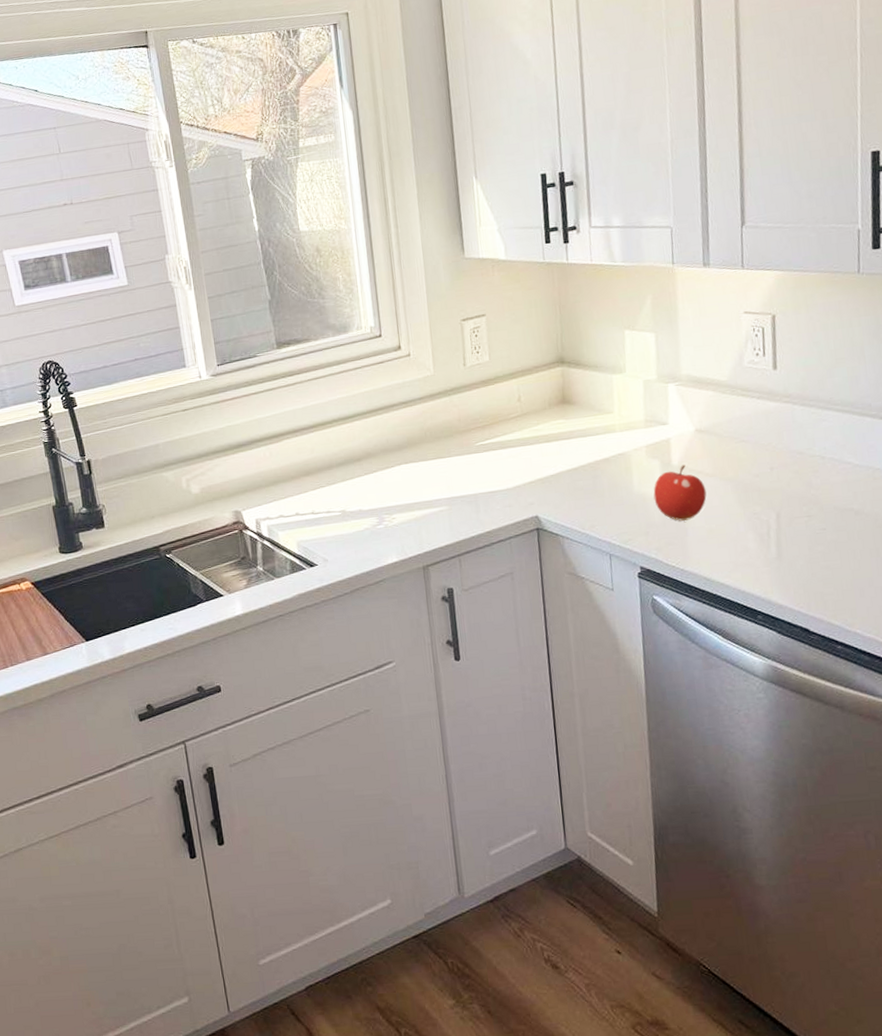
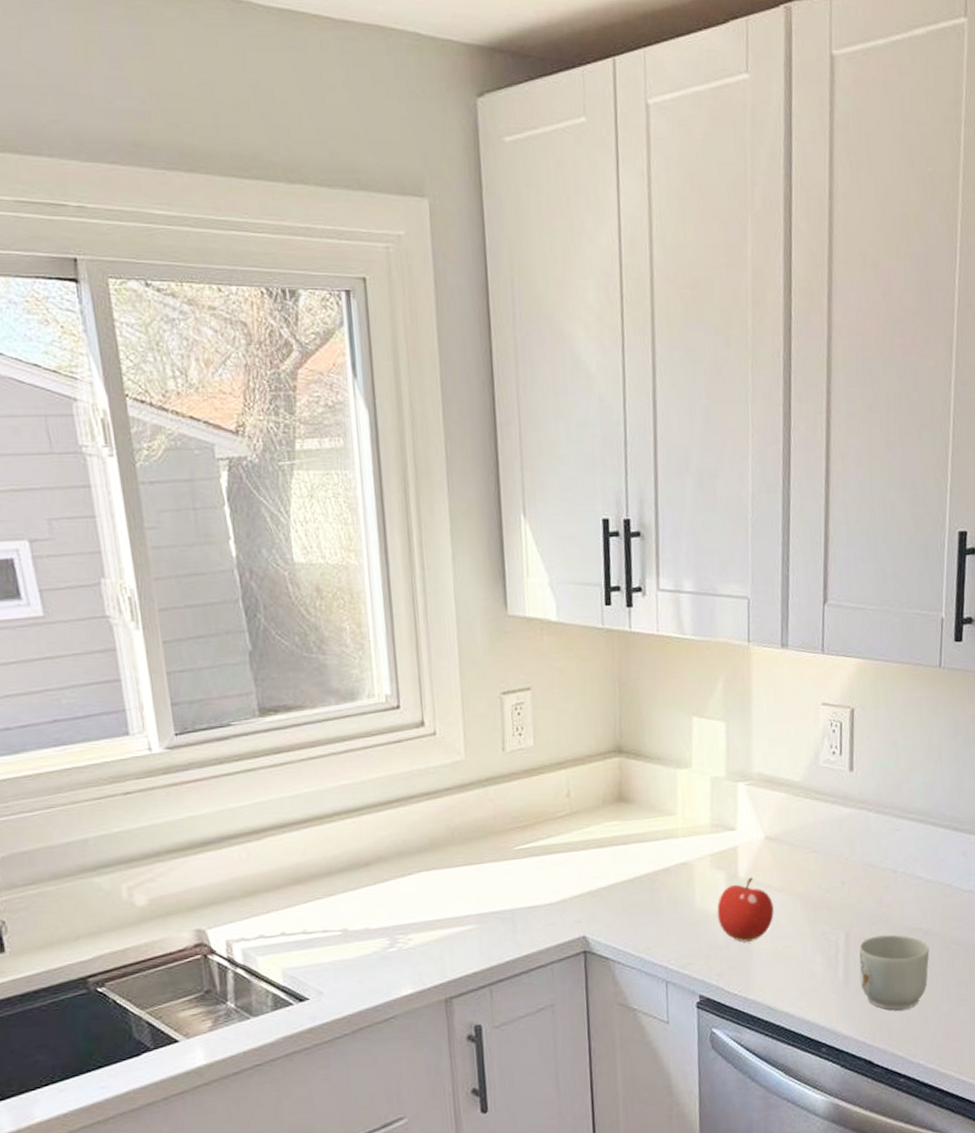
mug: none [790,514,862,583] -> present [859,934,930,1011]

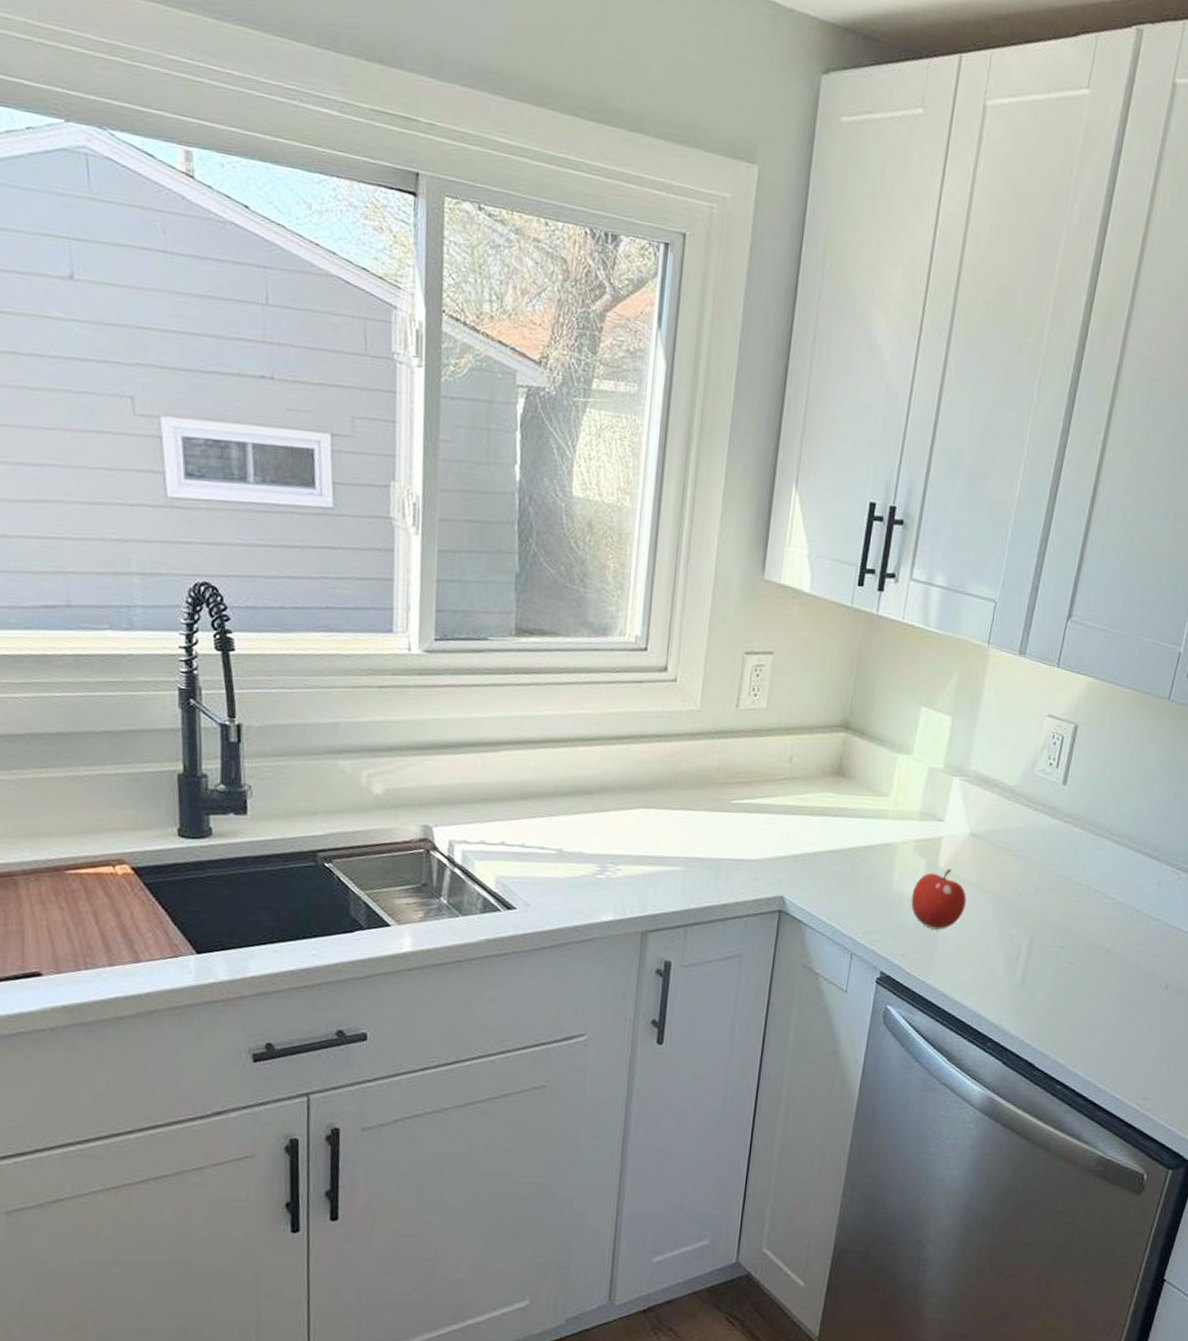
mug: present [859,934,930,1011] -> none [1035,946,1108,1021]

